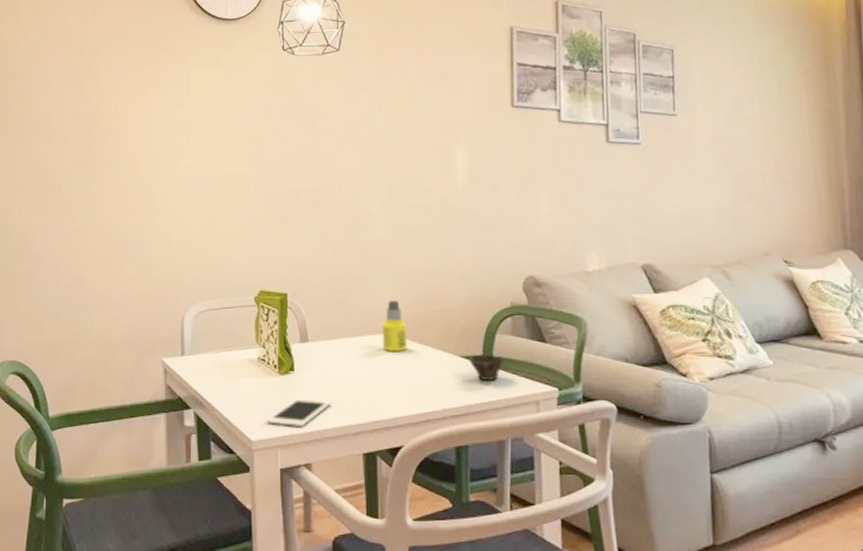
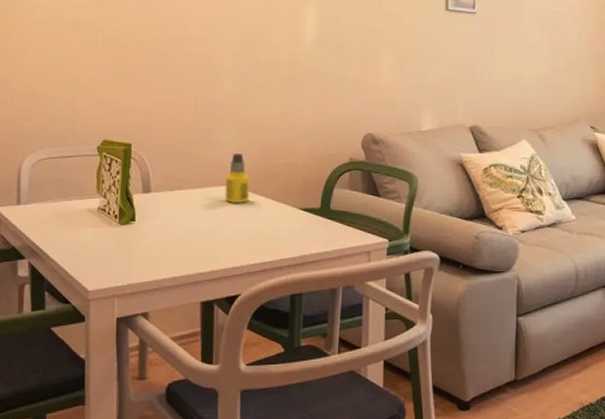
cell phone: present [267,398,331,428] -> none [105,248,171,277]
cup: present [469,355,505,381] -> none [307,208,341,233]

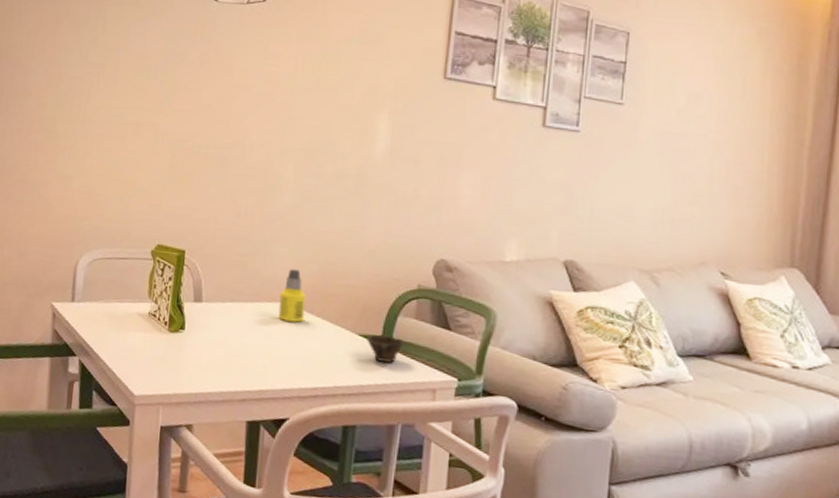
cup: none [307,208,341,233] -> present [367,335,404,364]

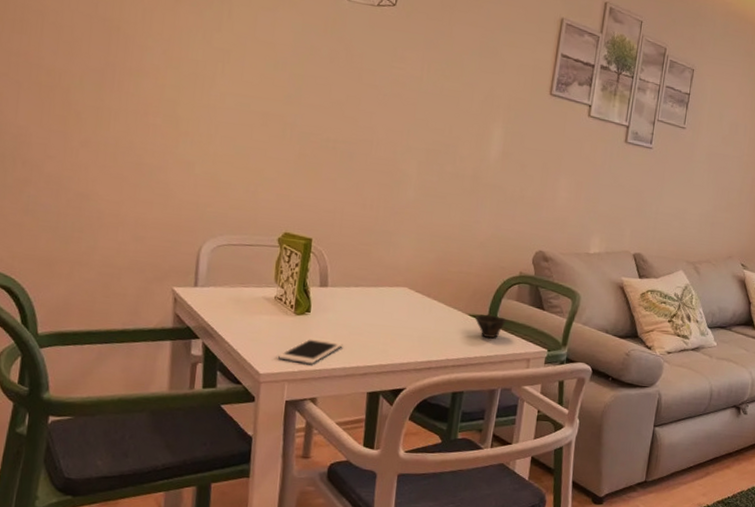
cell phone: none [152,358,219,388] -> present [277,338,343,365]
bottle: present [278,269,306,323] -> none [398,257,424,305]

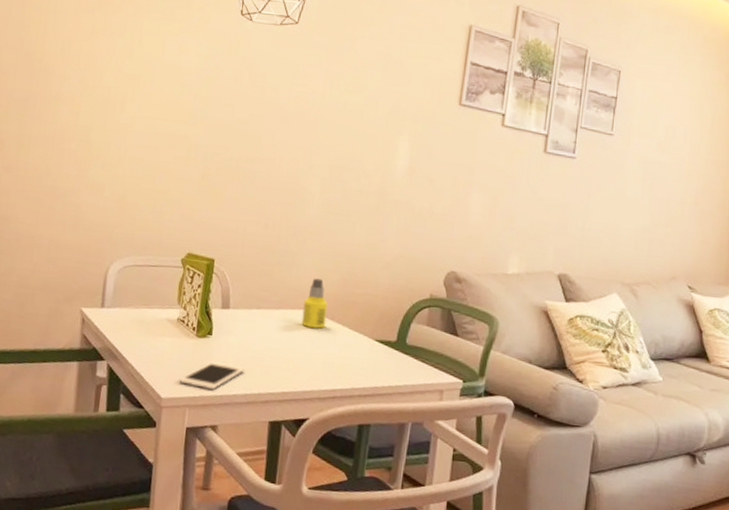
bottle: none [398,257,424,305] -> present [301,278,328,329]
cup: present [475,314,507,339] -> none [382,340,417,367]

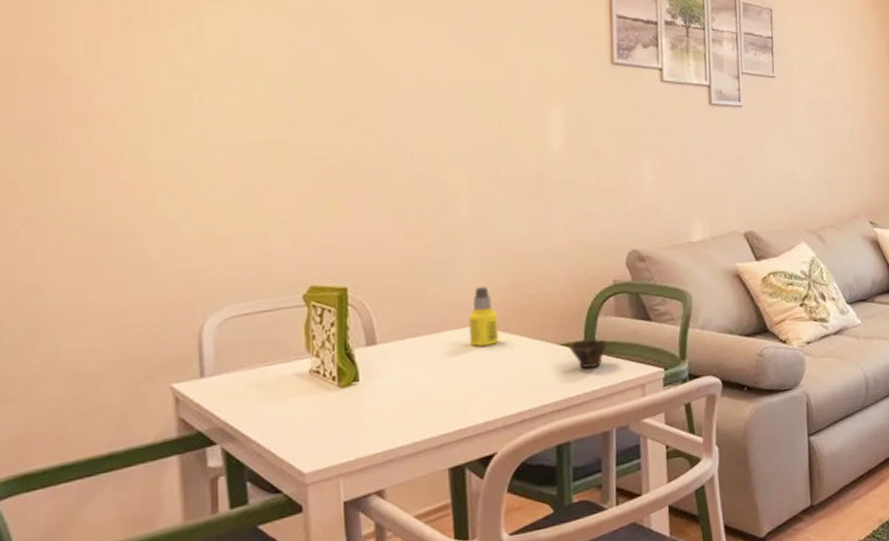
cell phone: present [179,362,245,391] -> none [324,410,408,450]
cup: none [382,340,417,367] -> present [569,339,608,369]

